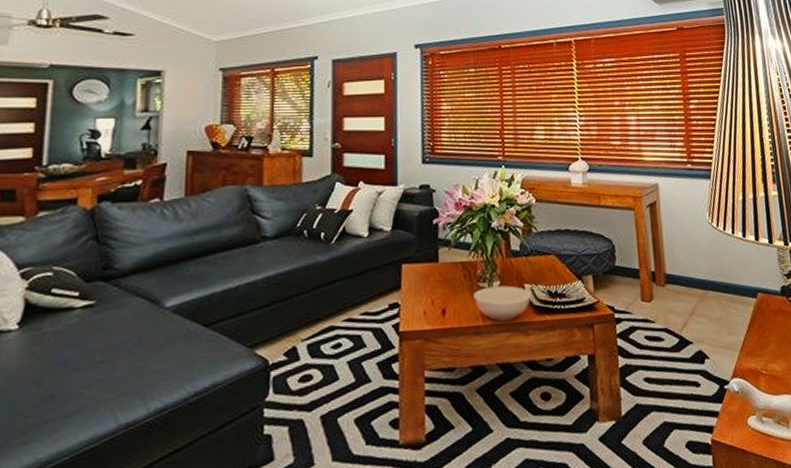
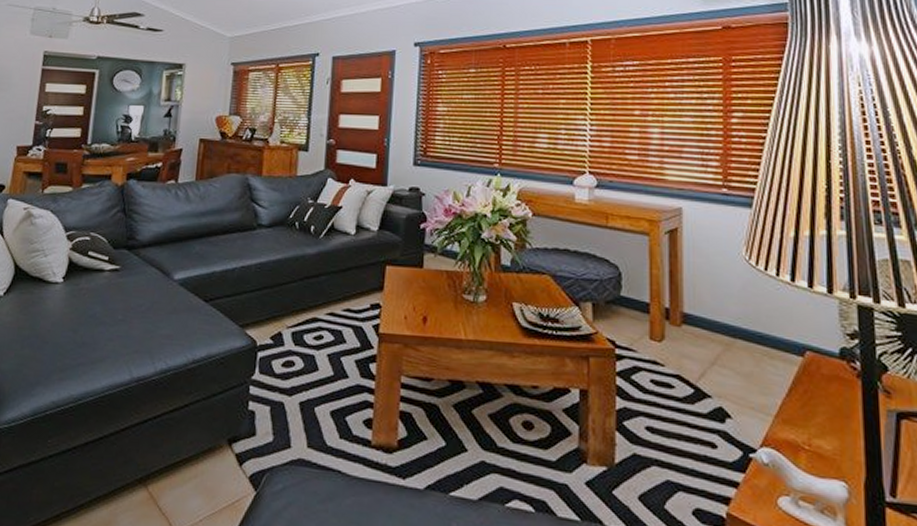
bowl: present [474,285,532,321] -> none [457,300,520,338]

